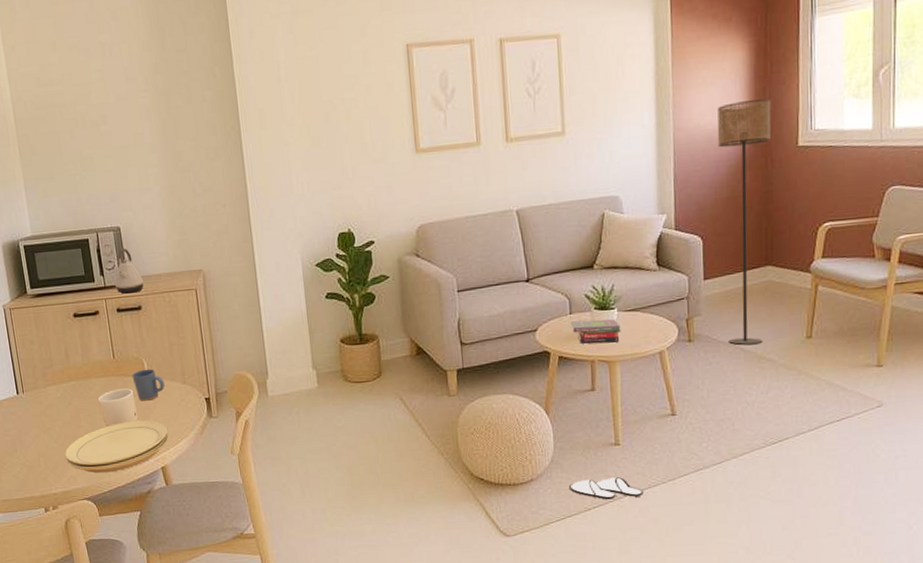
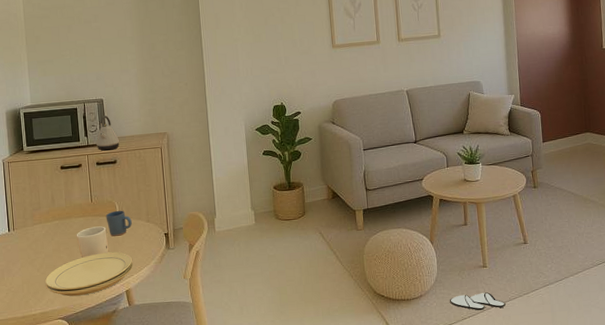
books: present [570,319,621,344] -> none [447,171,485,190]
floor lamp: present [717,99,771,346] -> none [546,16,586,191]

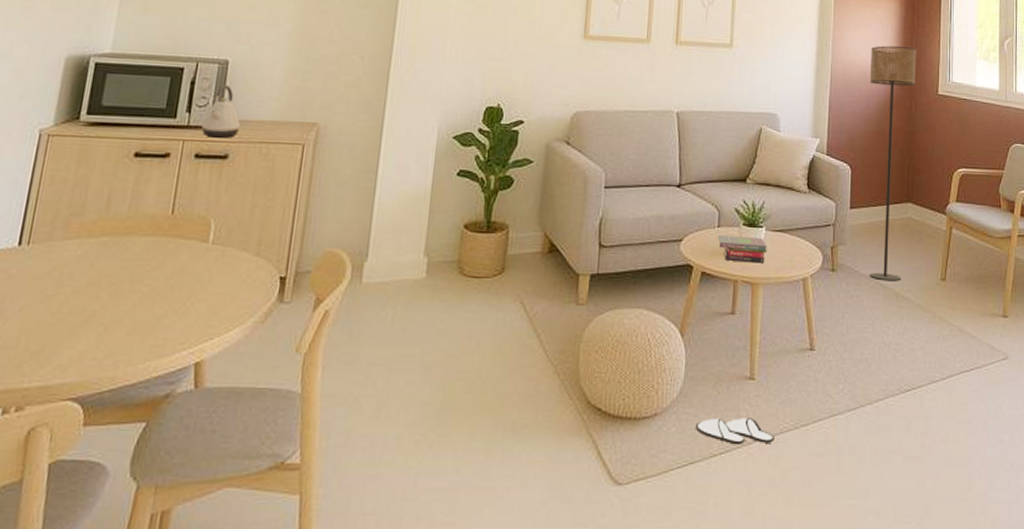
plate: present [45,251,133,297] -> none [59,297,218,364]
mug: present [76,226,109,259] -> none [132,253,187,303]
mug: present [105,210,132,236] -> none [189,232,232,273]
books: none [447,171,485,190] -> present [717,235,767,263]
floor lamp: none [546,16,586,191] -> present [869,45,917,282]

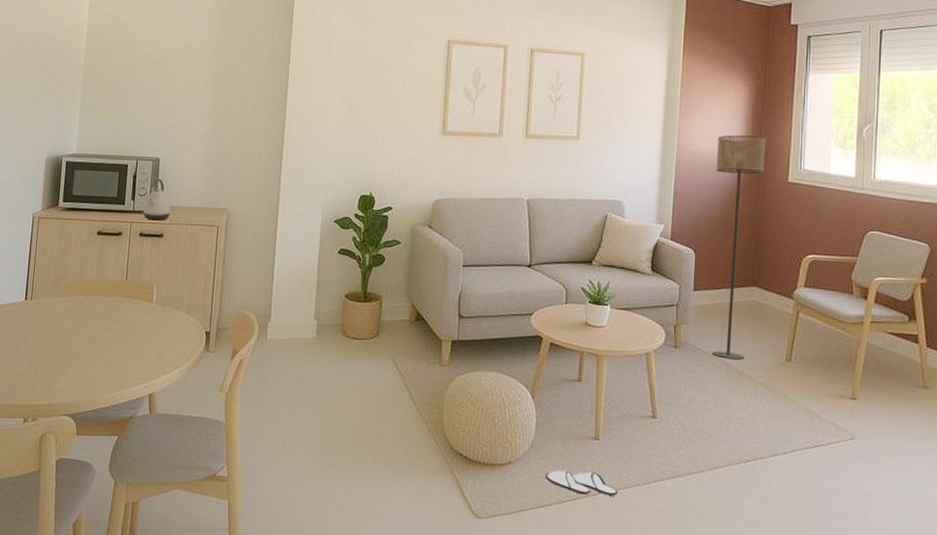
books: present [717,235,767,263] -> none [564,311,612,338]

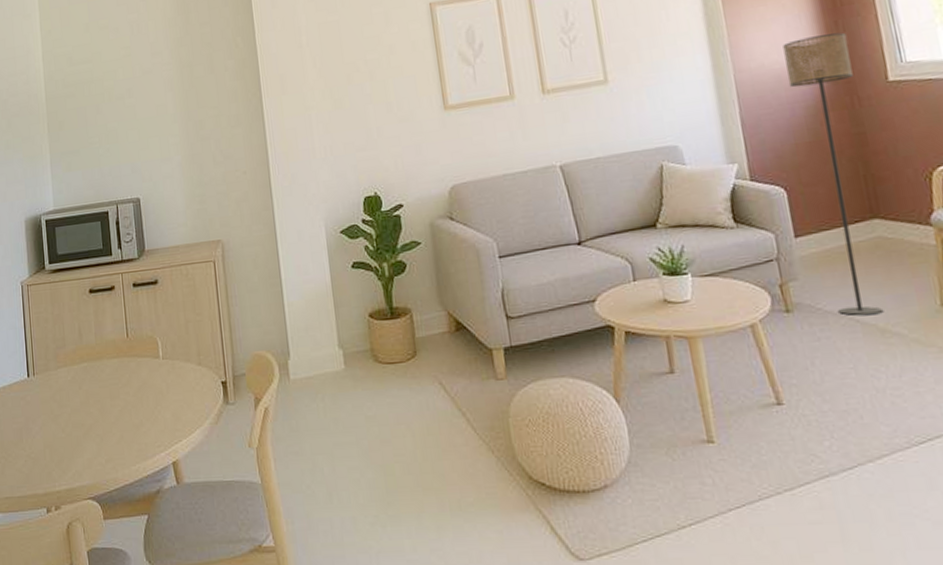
kettle: present [142,178,171,221] -> none [131,220,162,268]
slippers: present [545,470,618,496] -> none [653,485,753,515]

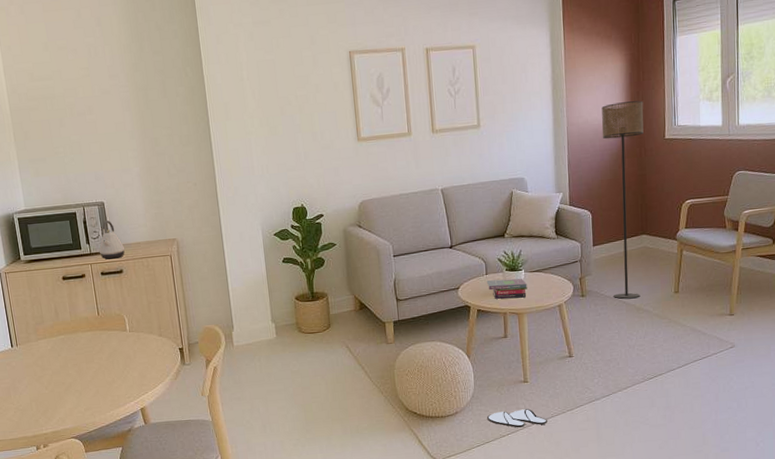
kettle: none [131,220,162,268] -> present [99,220,125,260]
books: none [635,286,699,316] -> present [486,278,527,299]
slippers: none [653,485,753,515] -> present [486,409,547,428]

